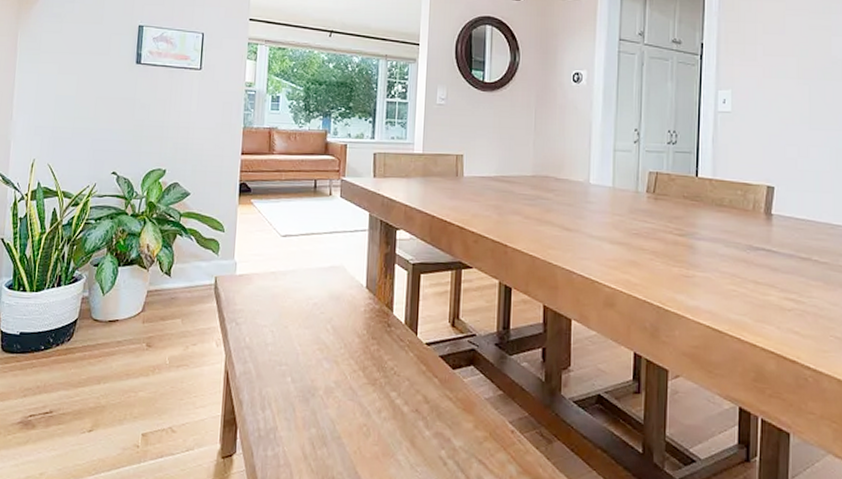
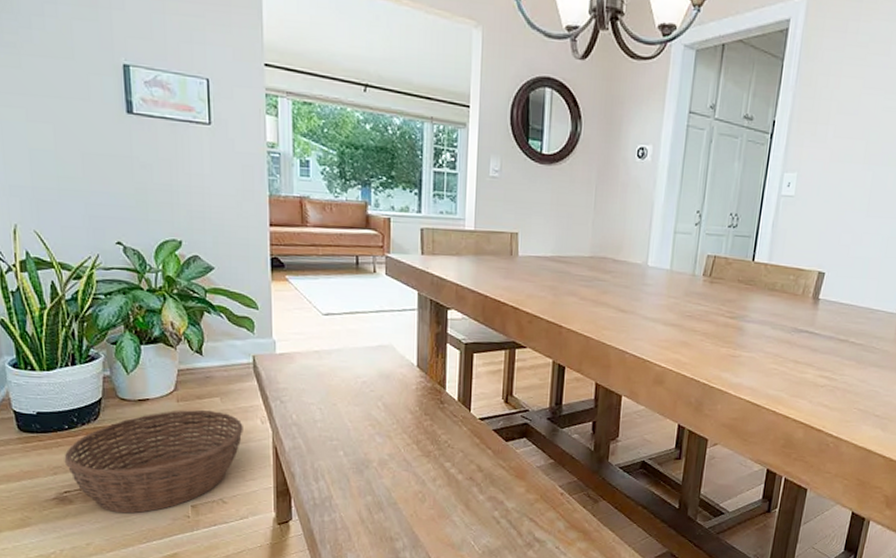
basket: none [35,331,200,441] -> present [64,409,243,514]

